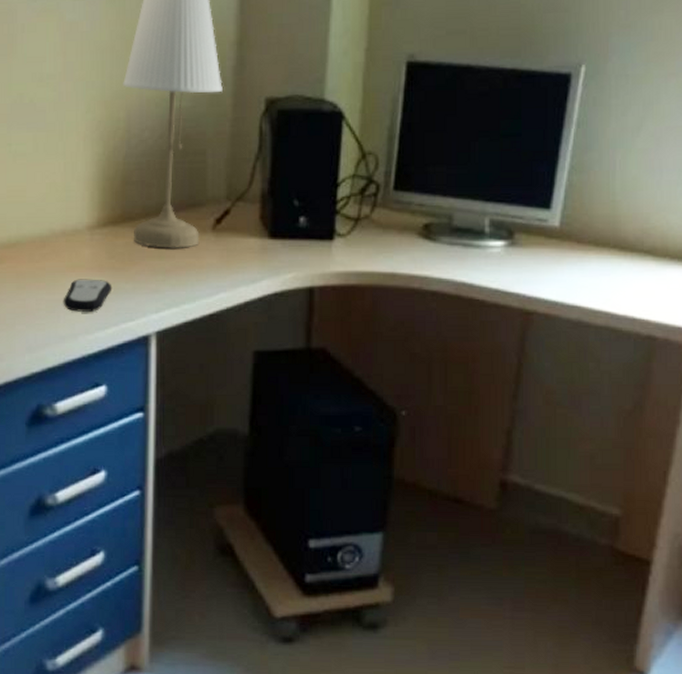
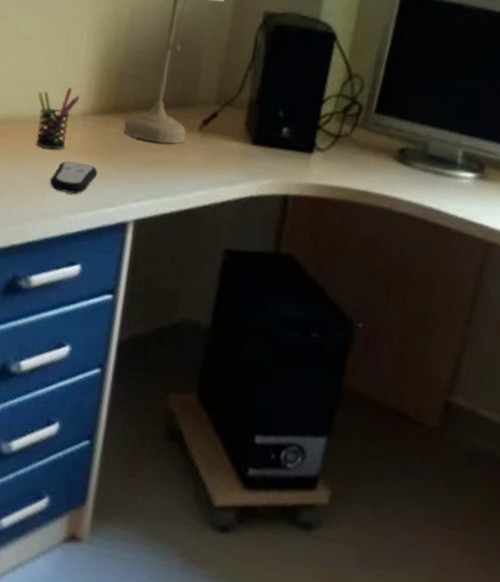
pen holder: none [40,201,84,269] -> present [35,87,80,150]

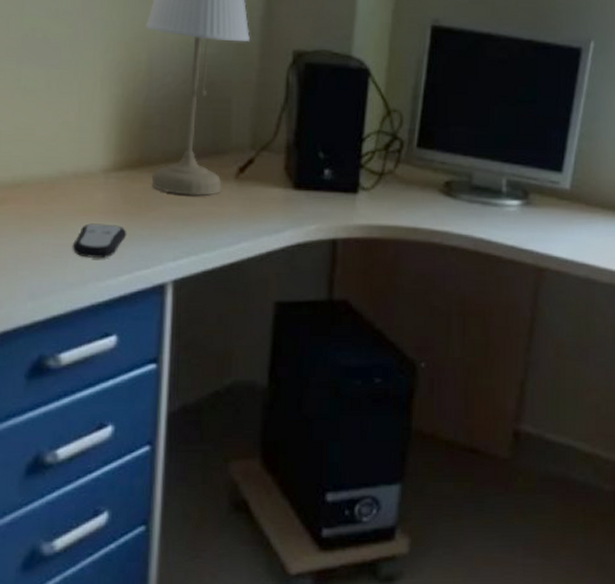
pen holder: present [35,87,80,150] -> none [49,142,99,212]

